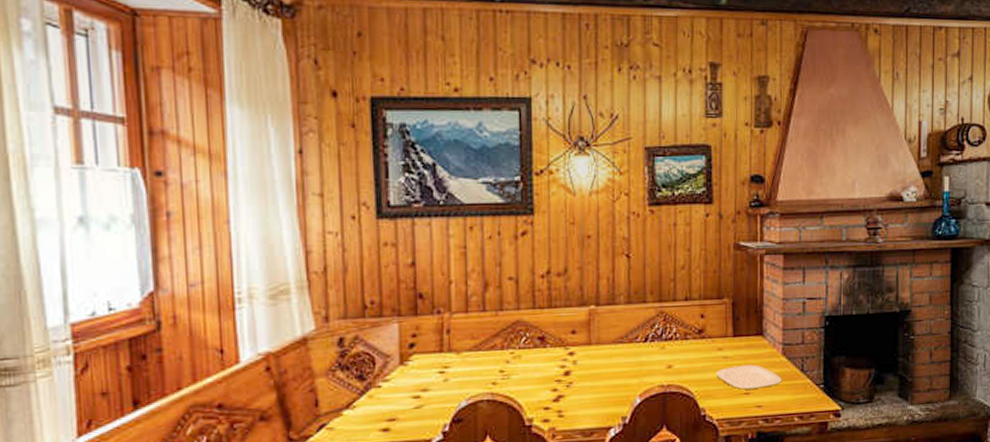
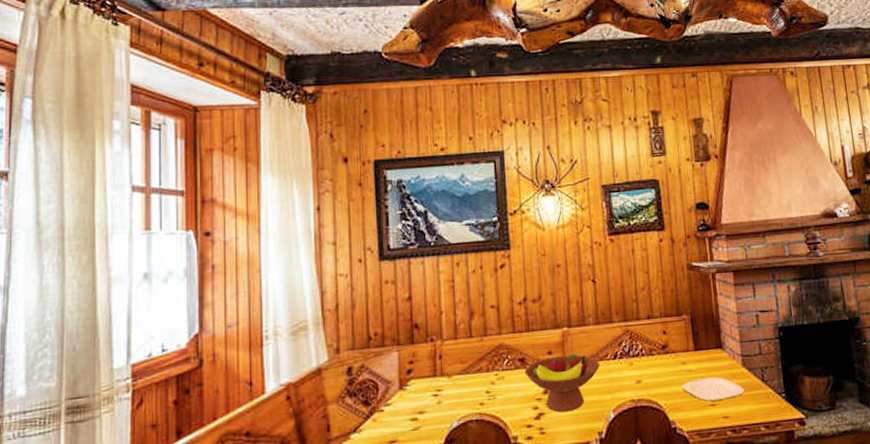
fruit bowl: none [544,335,628,395] -> present [524,354,600,412]

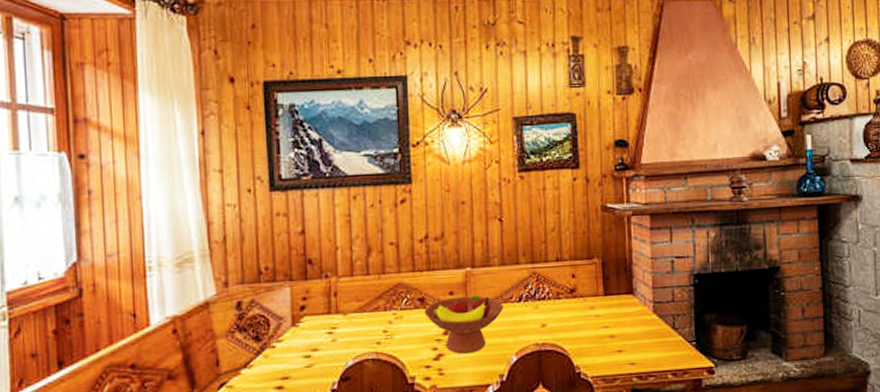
plate: present [682,376,745,401] -> none [589,322,654,347]

